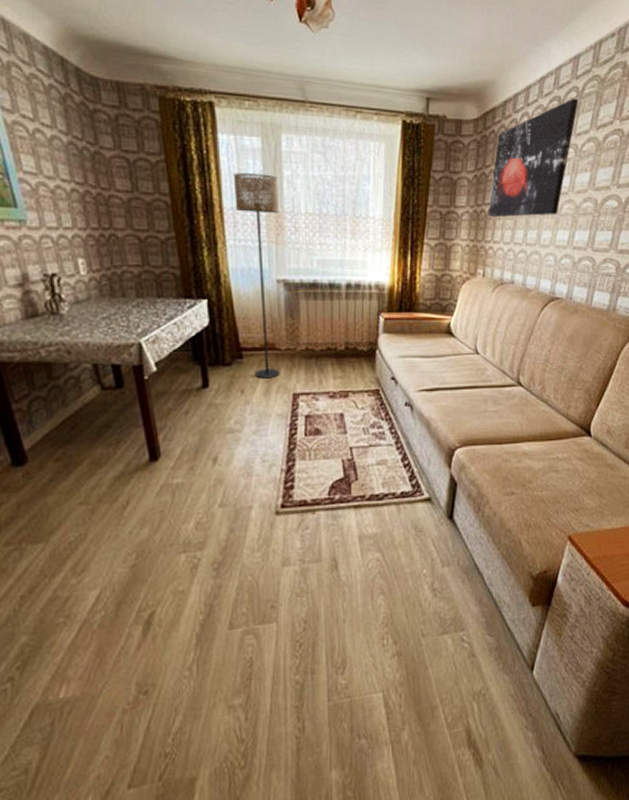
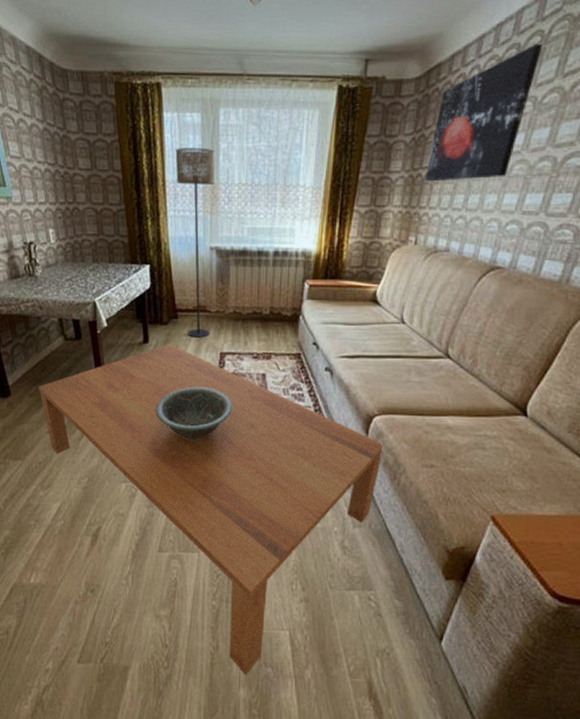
coffee table: none [66,387,468,755] -> present [38,343,385,676]
decorative bowl: none [219,433,309,493] -> present [155,387,233,440]

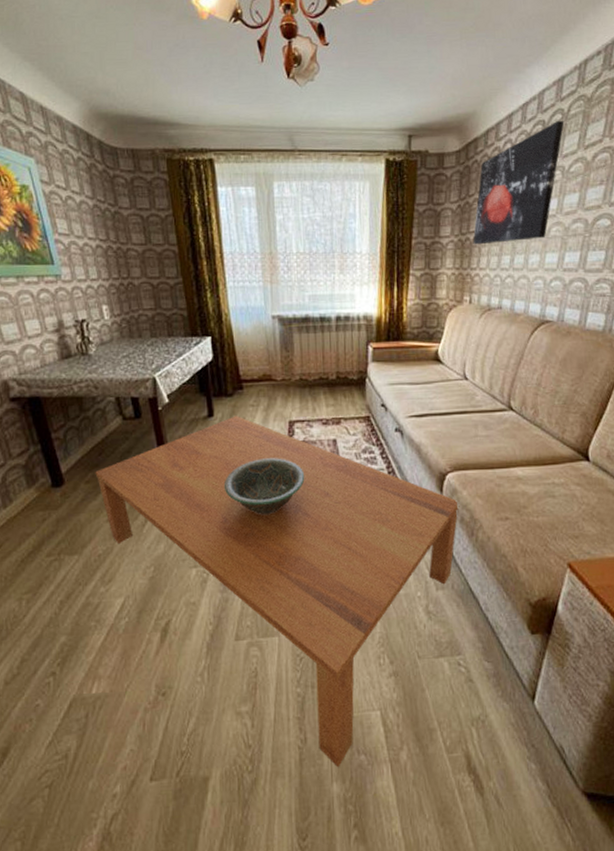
floor lamp: present [175,148,215,338] -> none [231,220,277,408]

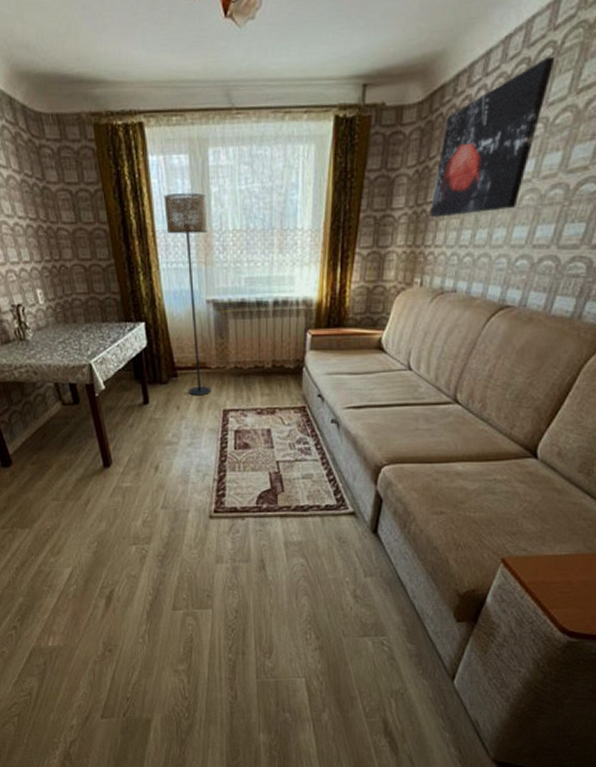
coffee table: present [95,415,460,768] -> none [39,403,394,722]
decorative bowl: present [223,458,305,514] -> none [160,446,239,499]
floor lamp: none [231,220,277,408] -> present [163,193,211,396]

